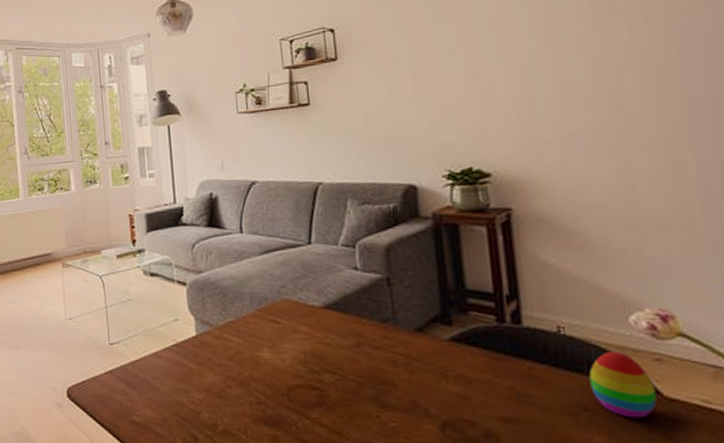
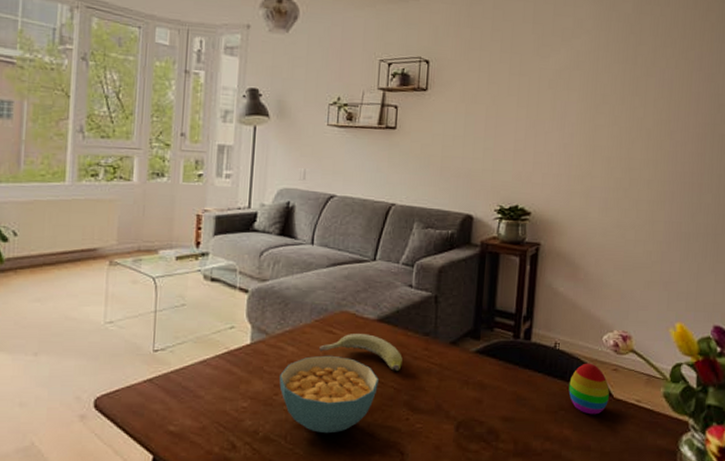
cereal bowl: none [230,346,337,430] -> present [279,355,379,434]
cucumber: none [266,323,361,362] -> present [319,334,403,371]

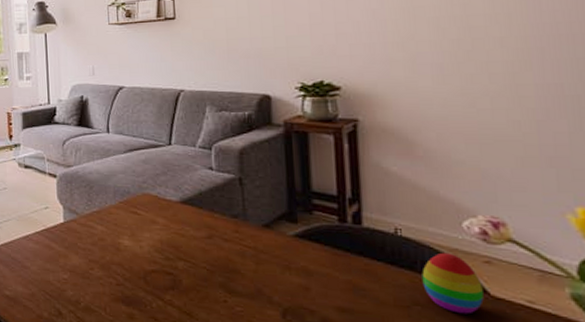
cereal bowl: present [279,355,379,434] -> none [93,234,190,309]
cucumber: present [319,334,403,371] -> none [126,215,212,252]

